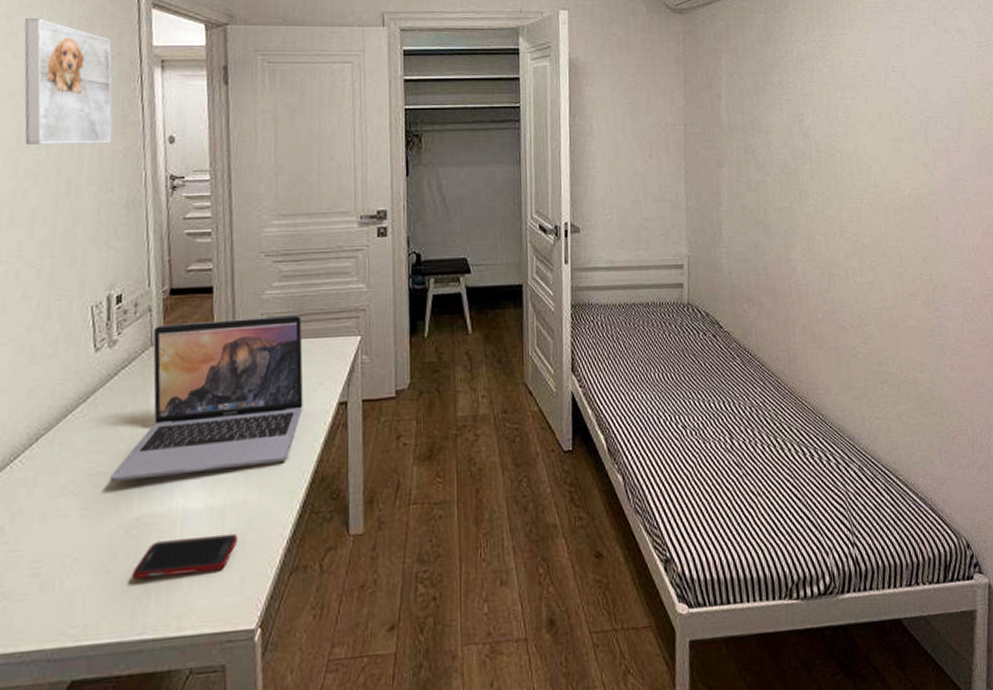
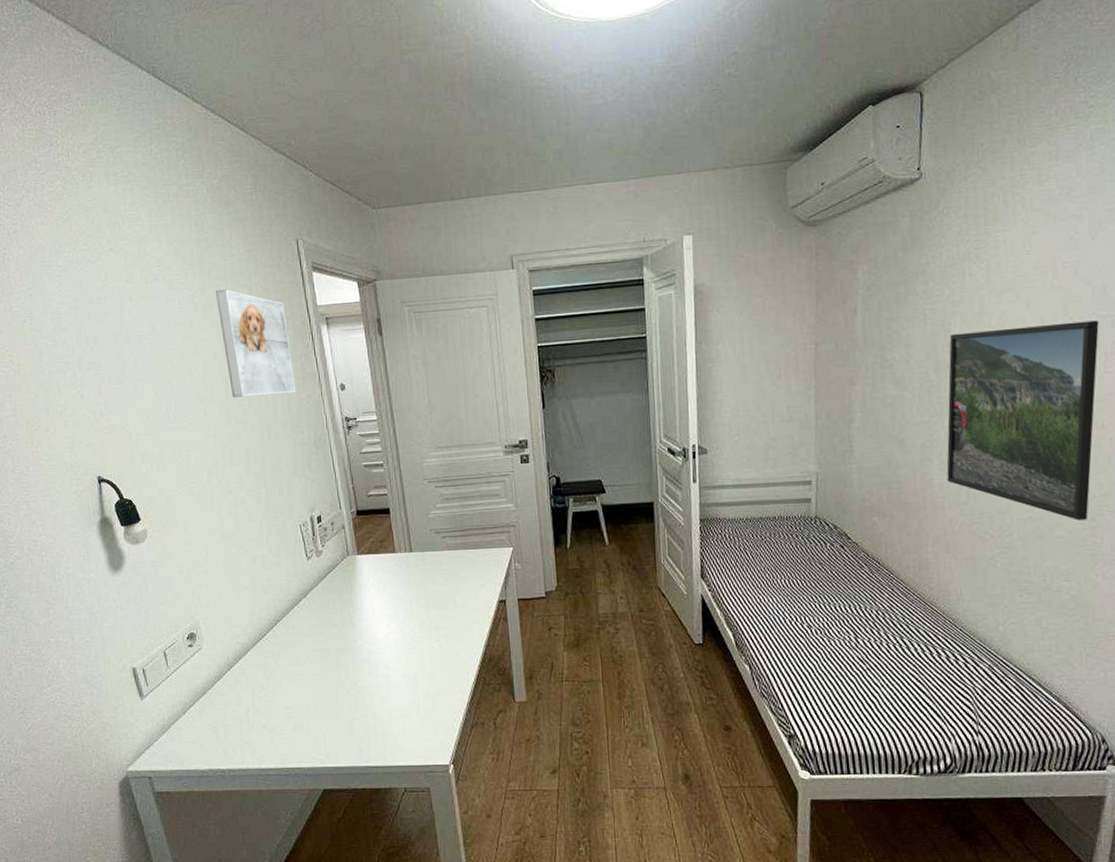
laptop: present [110,315,304,482] -> none [331,530,470,656]
cell phone: present [131,533,238,579] -> none [355,696,430,725]
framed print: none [803,120,933,310] -> present [947,320,1099,521]

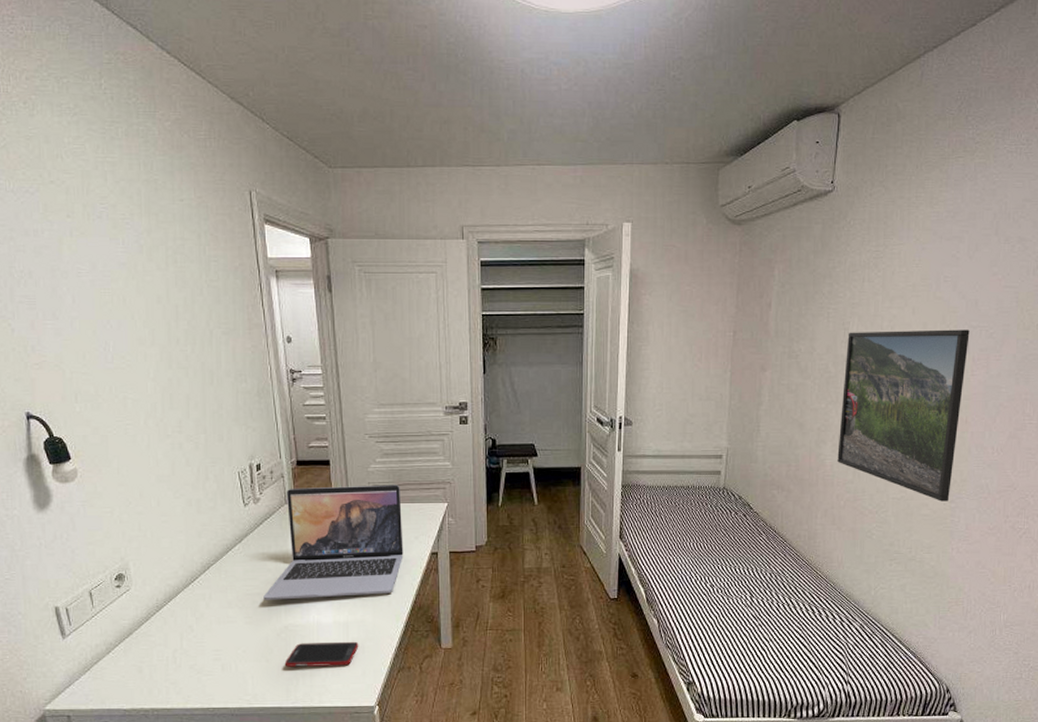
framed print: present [216,289,296,398] -> none [163,234,242,342]
laptop: none [331,530,470,656] -> present [263,484,404,600]
cell phone: none [355,696,430,725] -> present [284,641,359,667]

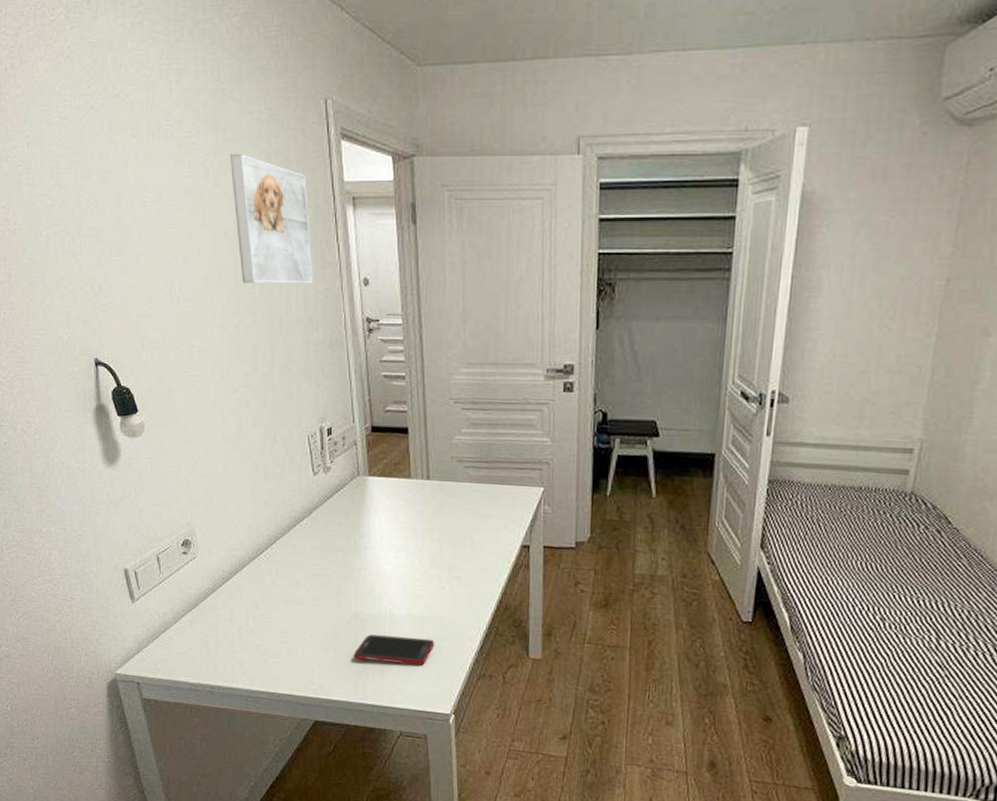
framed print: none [163,234,242,342] -> present [230,154,314,284]
laptop: present [263,484,404,600] -> none [332,458,490,589]

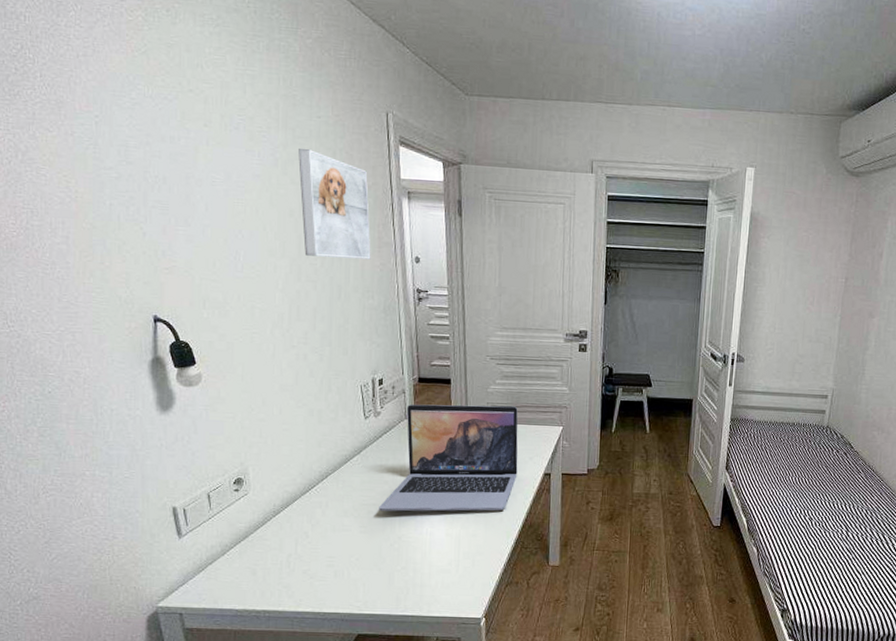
laptop: none [332,458,490,589] -> present [379,404,518,512]
cell phone: present [353,634,435,665] -> none [396,554,470,578]

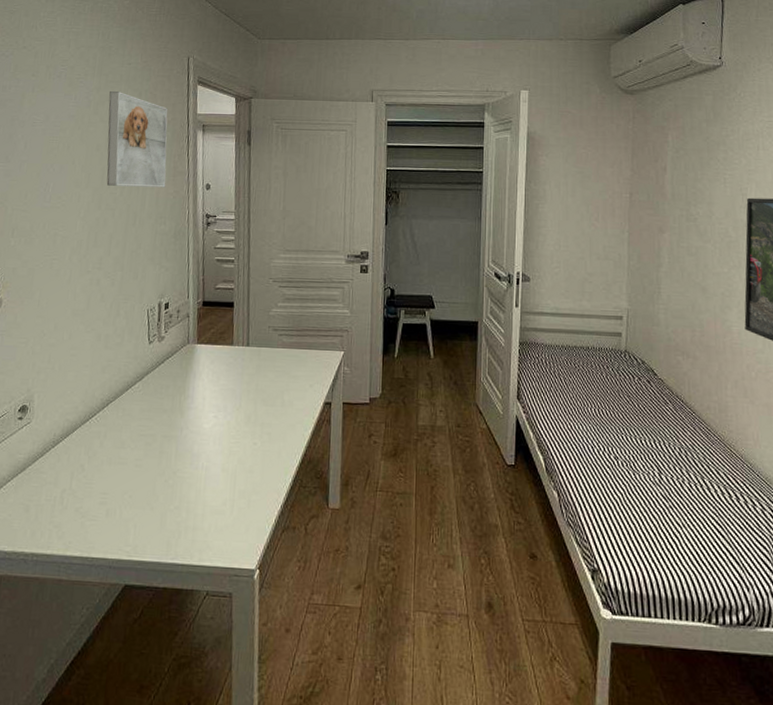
laptop: present [379,404,518,512] -> none [156,328,299,444]

